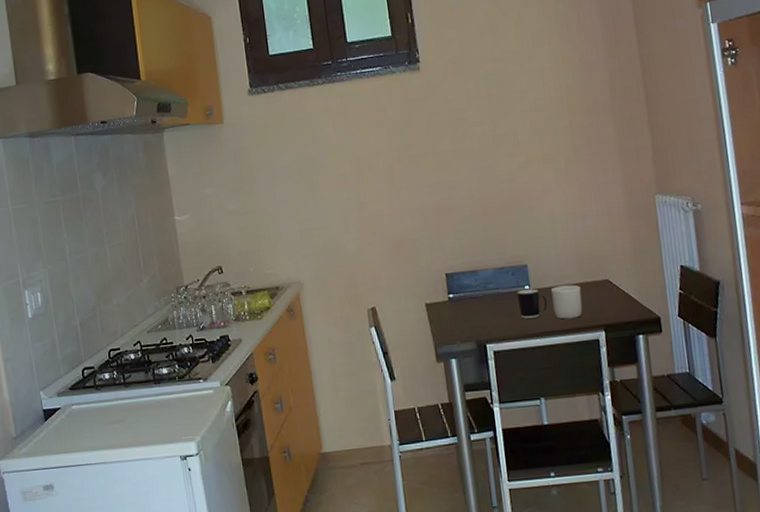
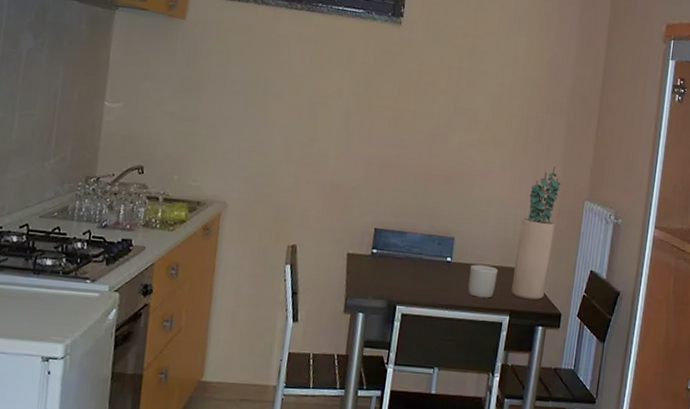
mug: present [516,289,547,319] -> none [436,261,464,291]
vase: none [591,168,637,311] -> present [511,167,561,301]

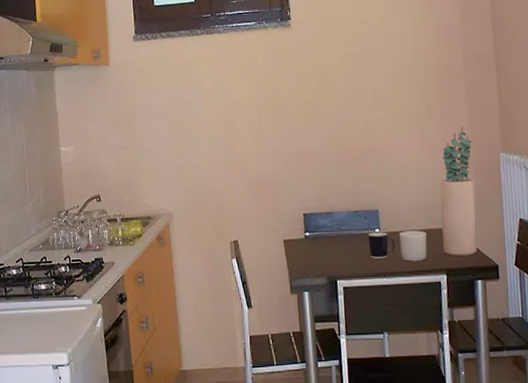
mug: none [436,261,464,291] -> present [367,232,395,260]

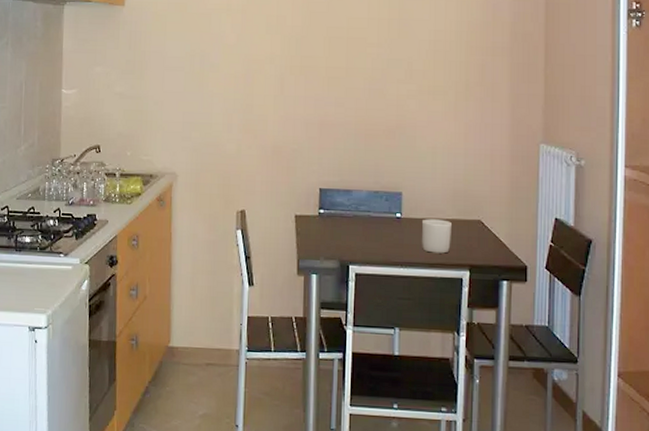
mug: present [367,232,395,260] -> none [387,217,416,247]
vase: present [439,126,477,257] -> none [468,111,511,254]

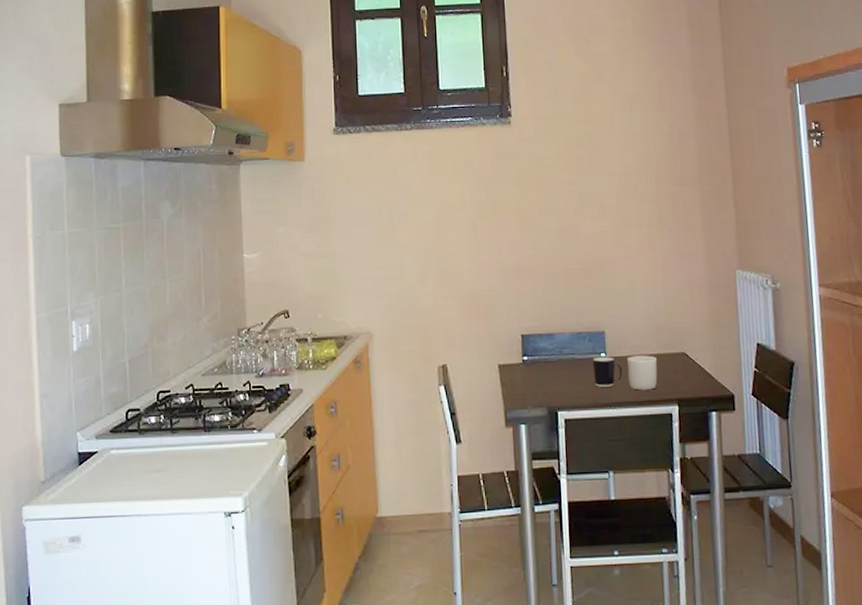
mug: none [387,217,416,247] -> present [592,357,622,388]

